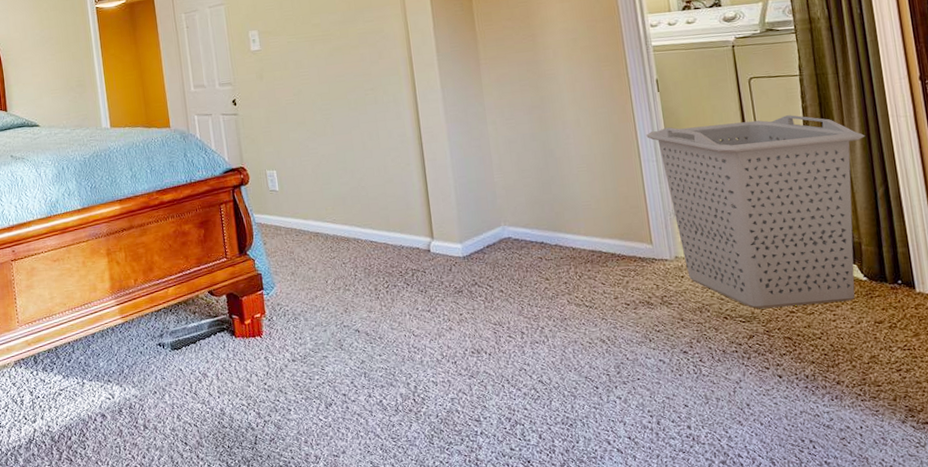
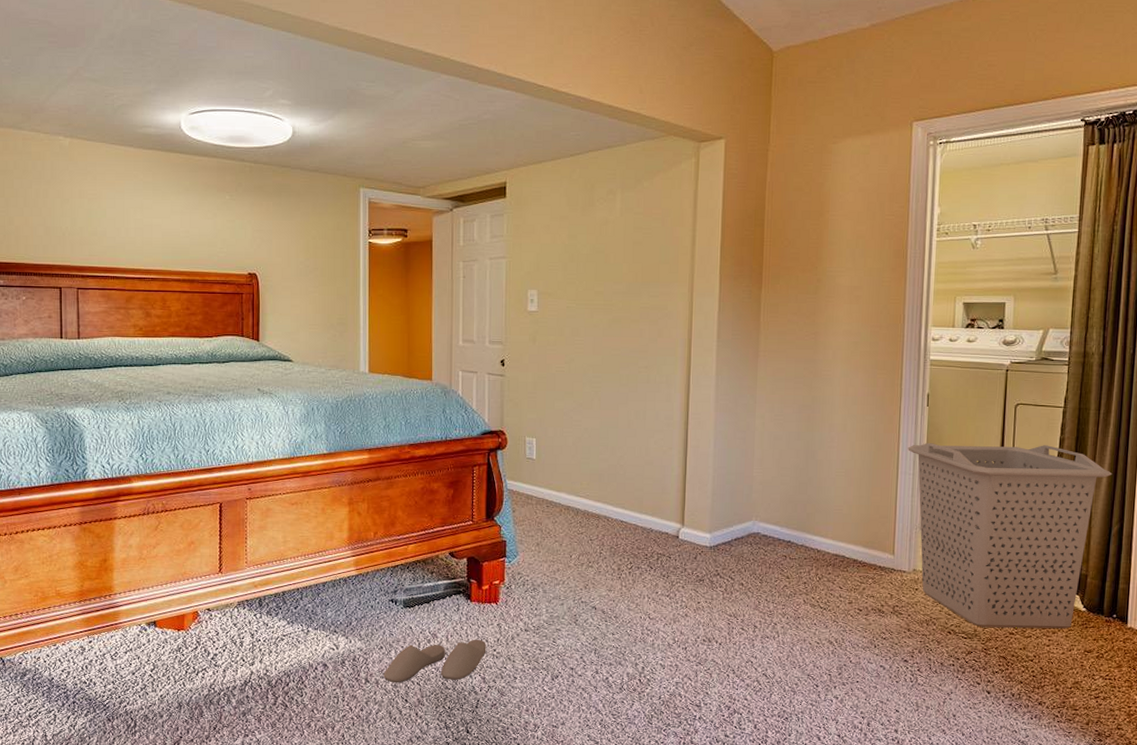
slippers: none [160,374,257,427] -> present [383,639,486,683]

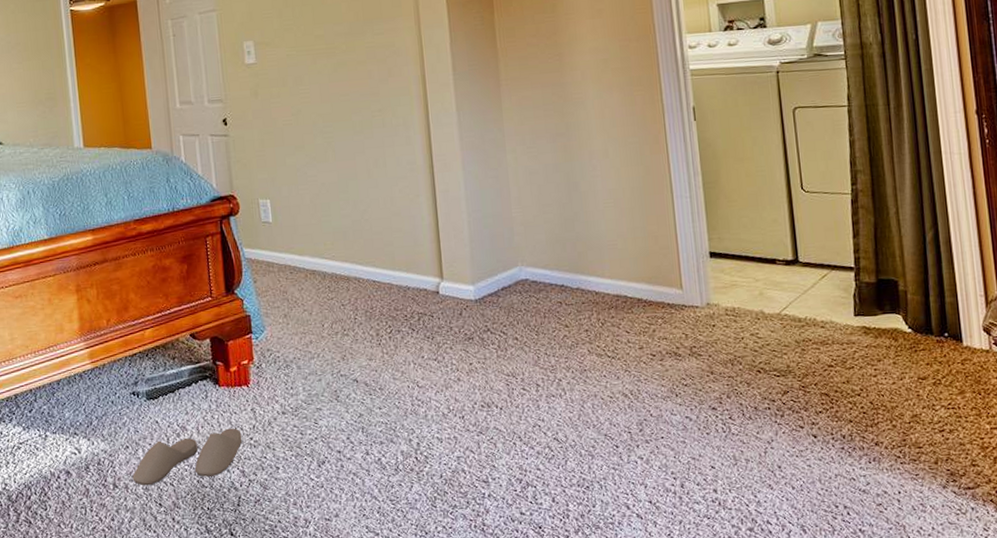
laundry basket: present [908,443,1113,629] -> none [680,149,916,362]

